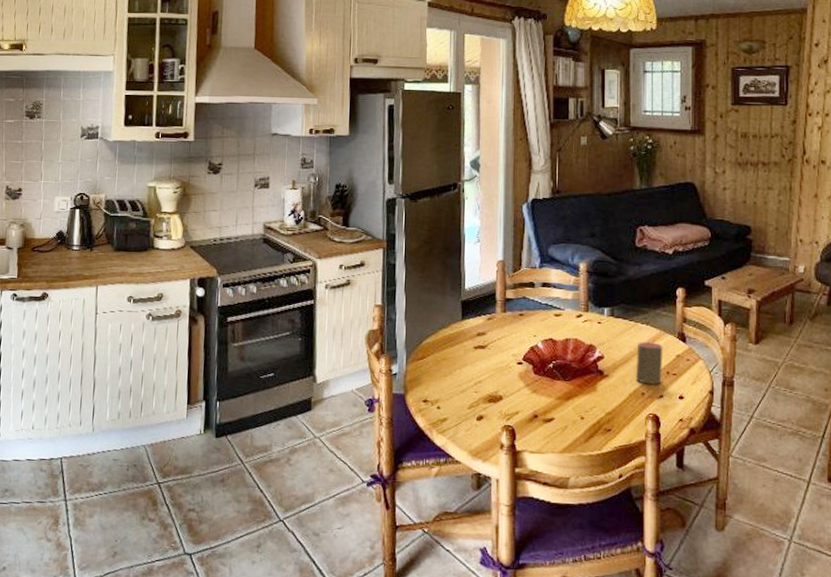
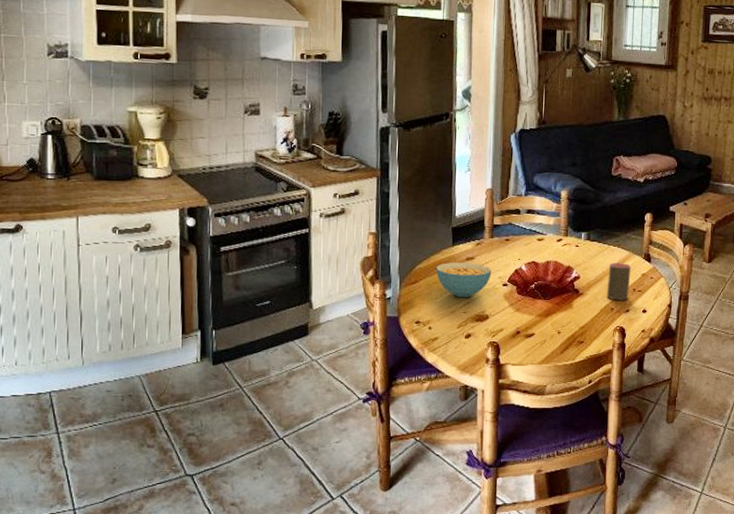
cereal bowl: none [445,337,505,376] -> present [436,262,492,298]

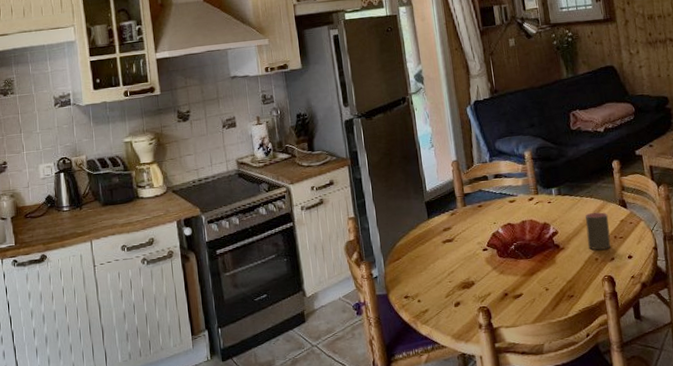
cereal bowl: present [436,262,492,298] -> none [416,233,470,268]

